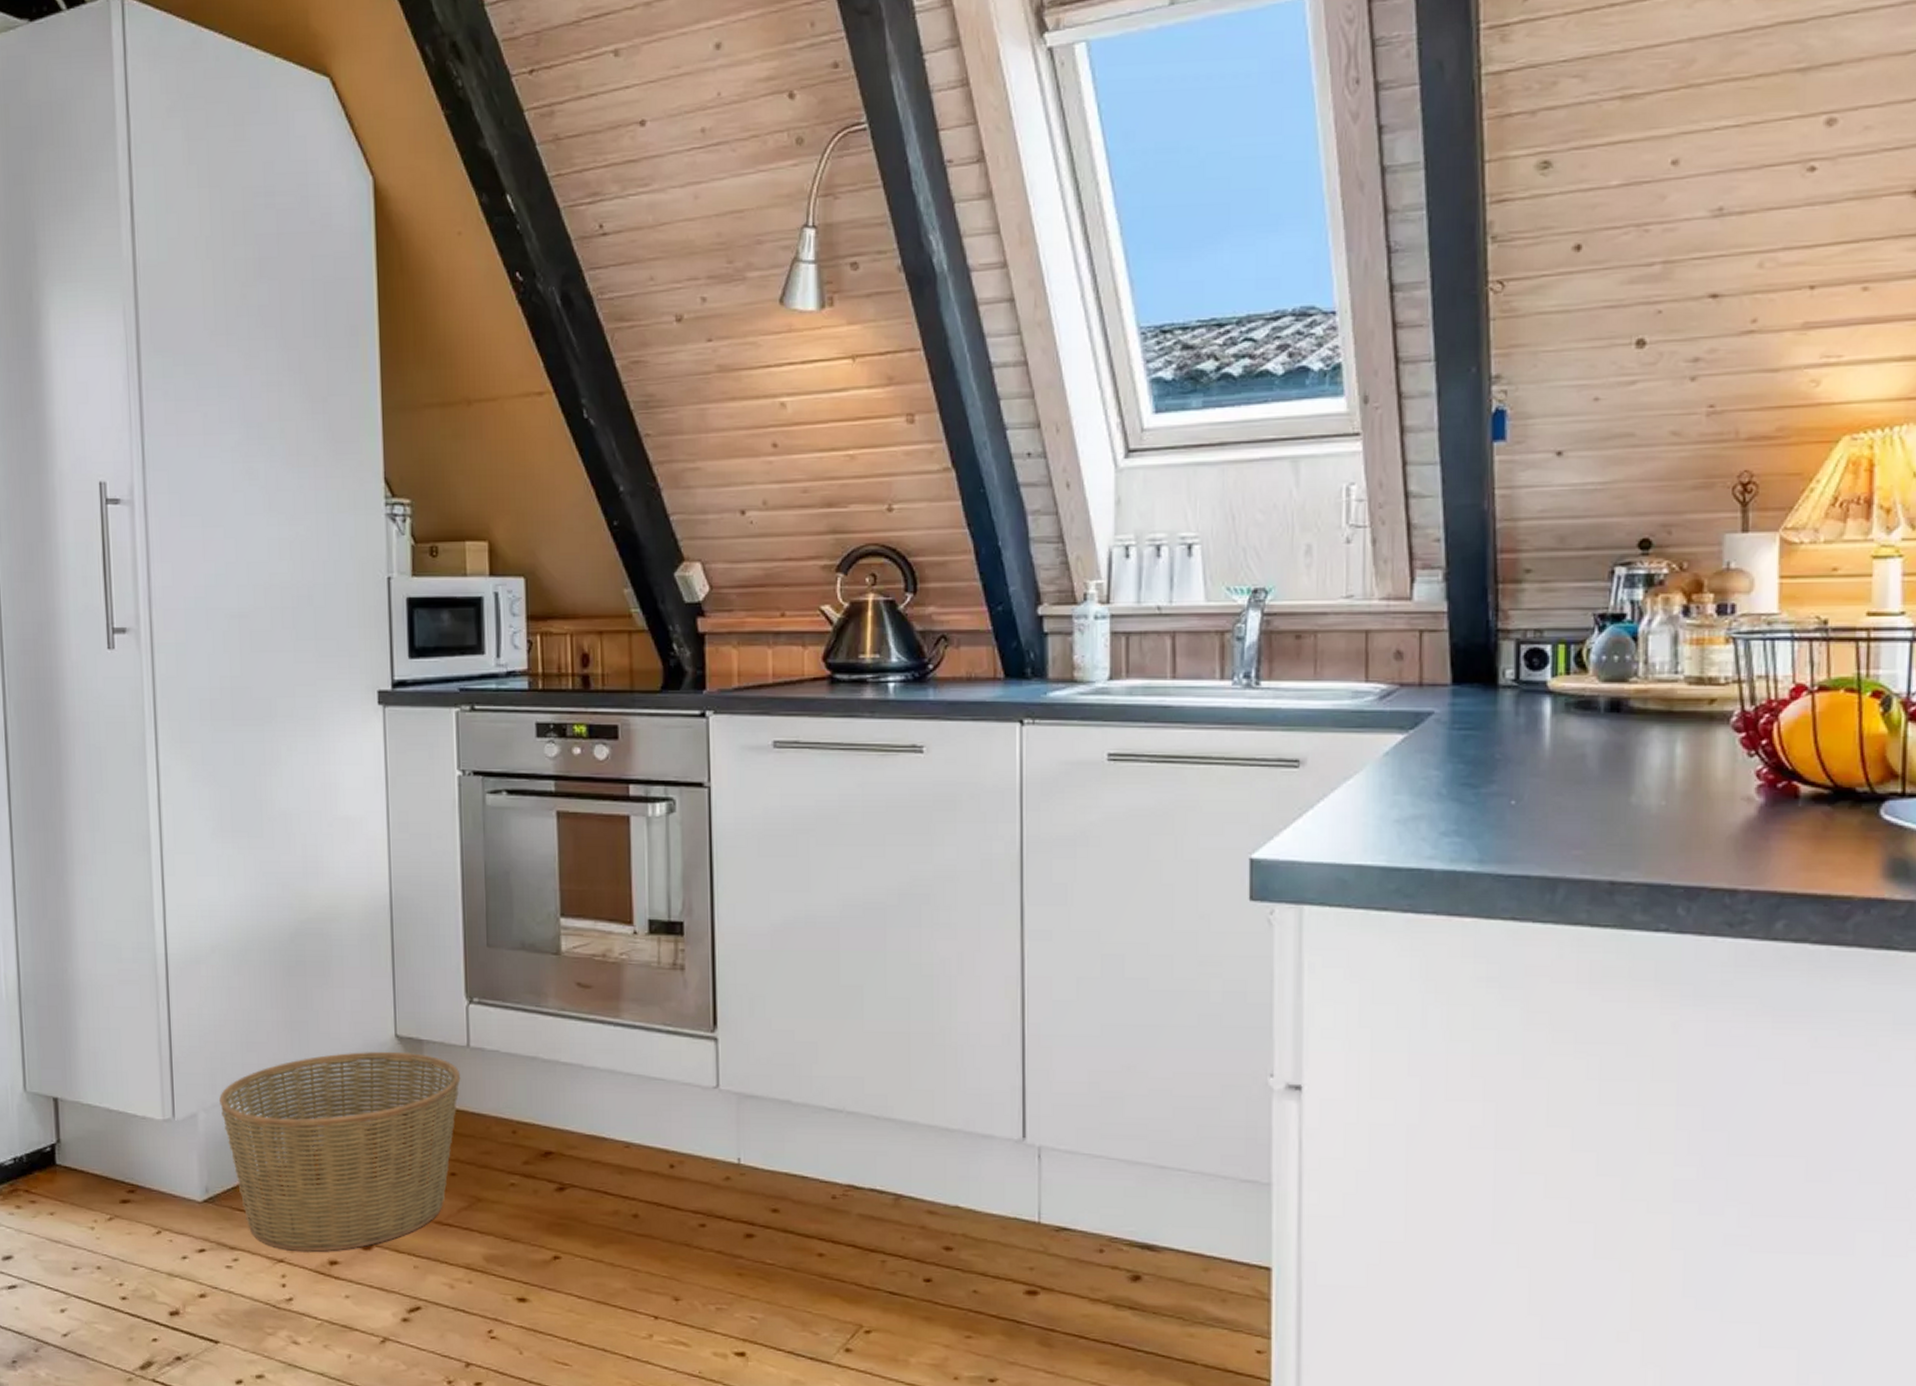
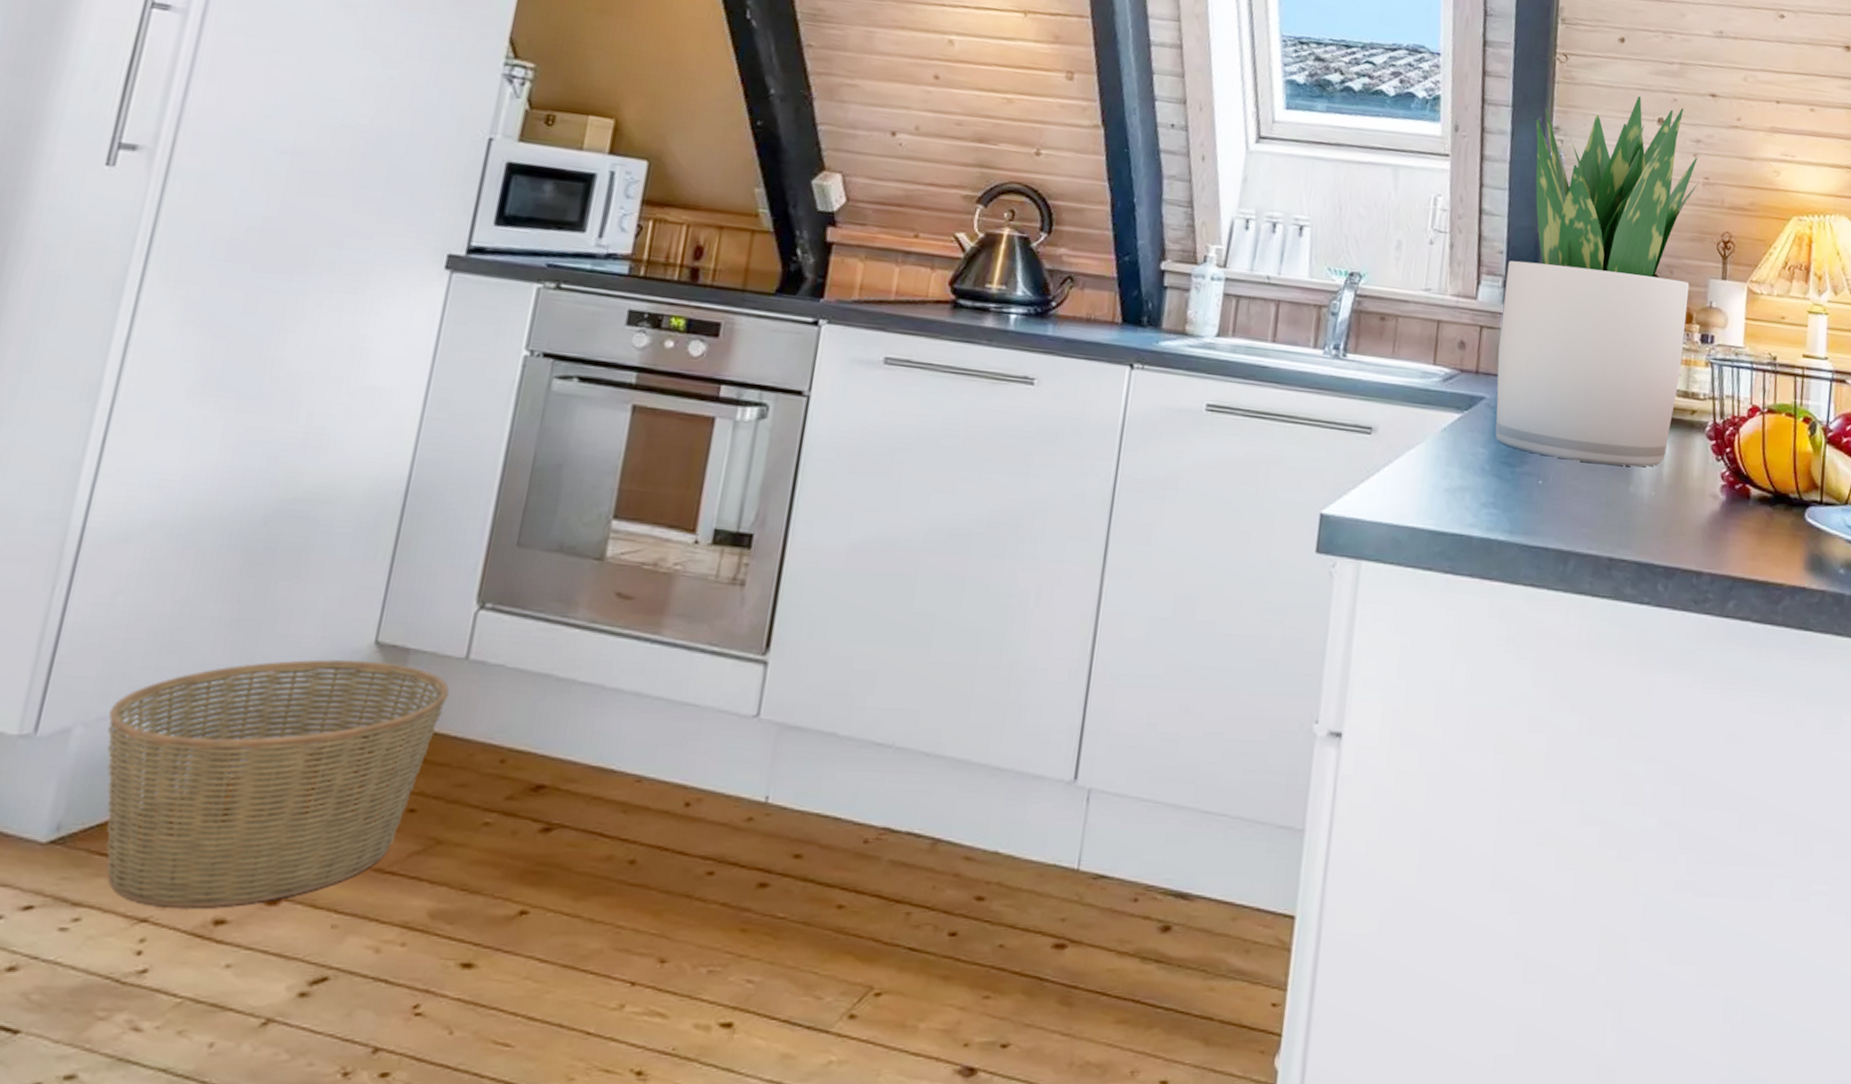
planter: none [1445,315,1701,774] -> present [1495,96,1699,467]

